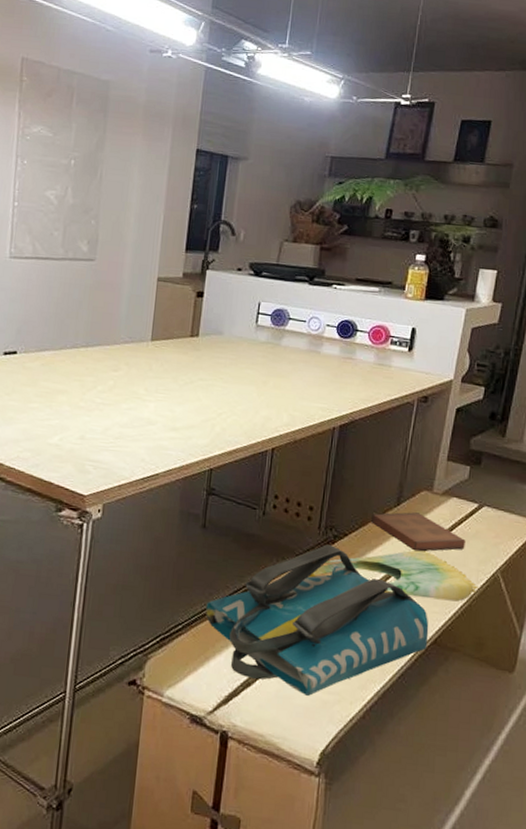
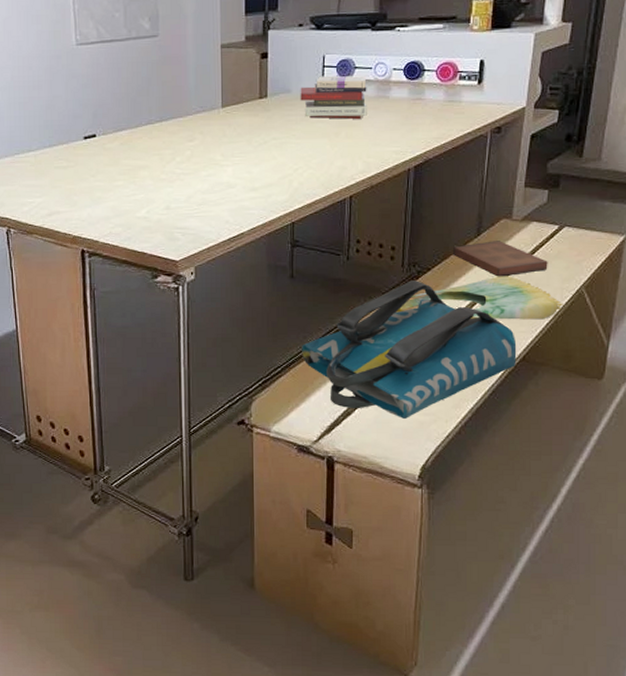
books: none [231,322,300,370] -> present [300,75,367,119]

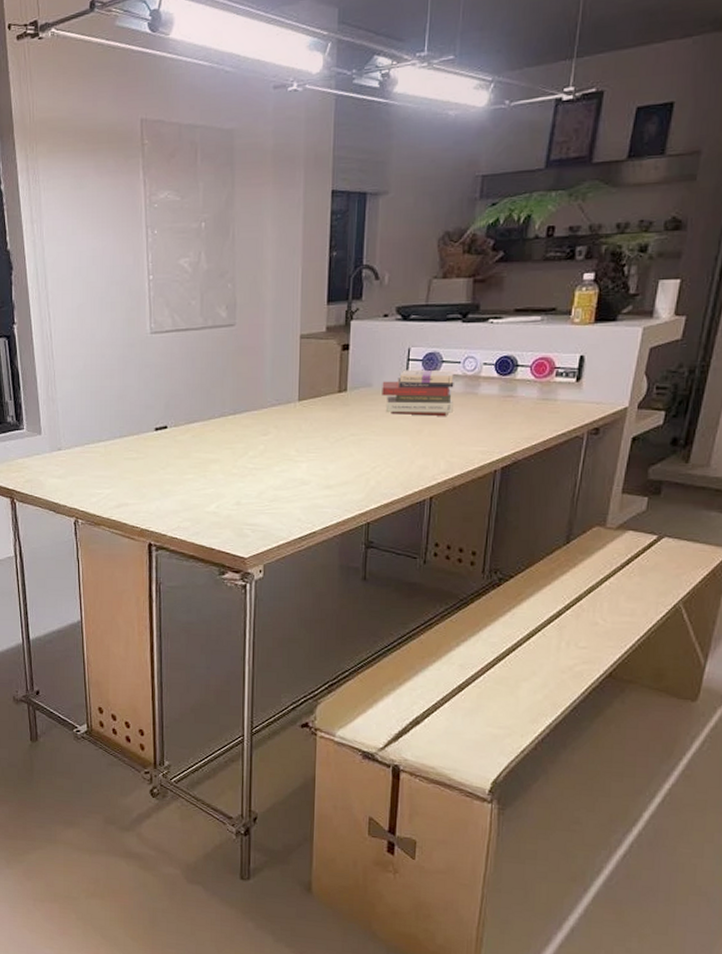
tote bag: present [302,280,517,420] -> none [371,588,603,732]
tote bag: present [396,276,563,320] -> none [474,587,657,635]
book: present [453,241,548,277] -> none [539,549,643,588]

